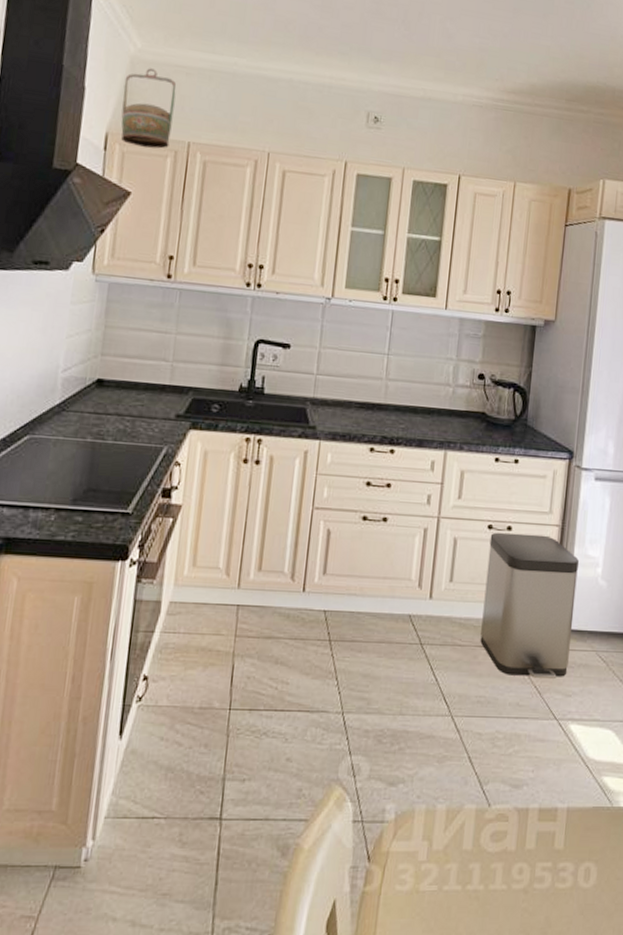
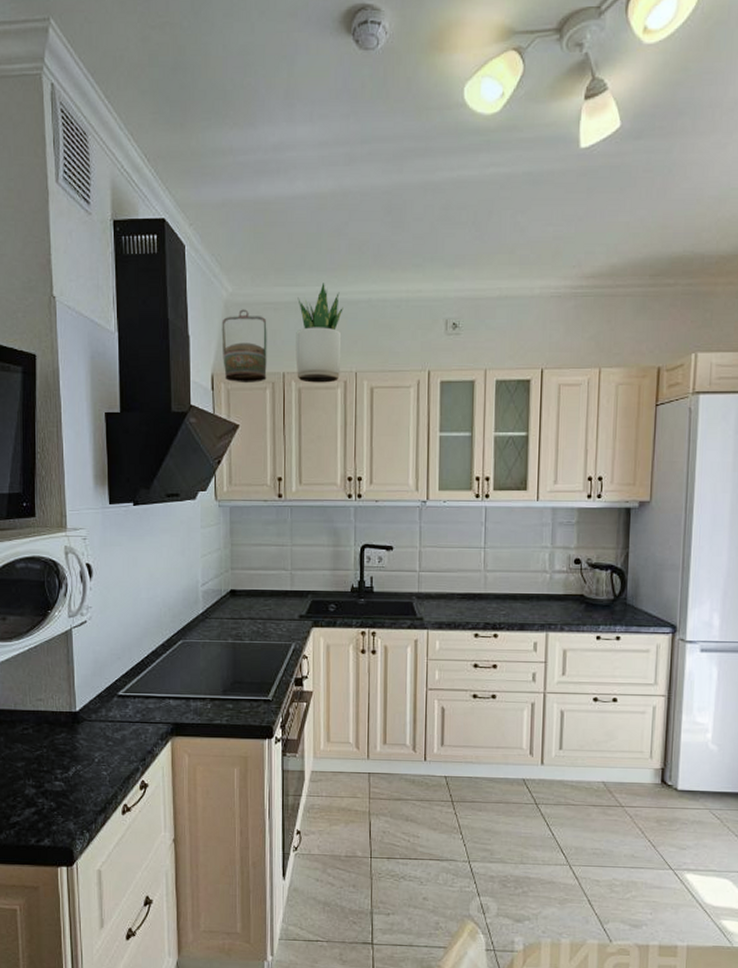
planter: none [203,54,262,160] -> present [295,283,343,383]
pedal bin: present [480,532,579,678] -> none [592,704,687,833]

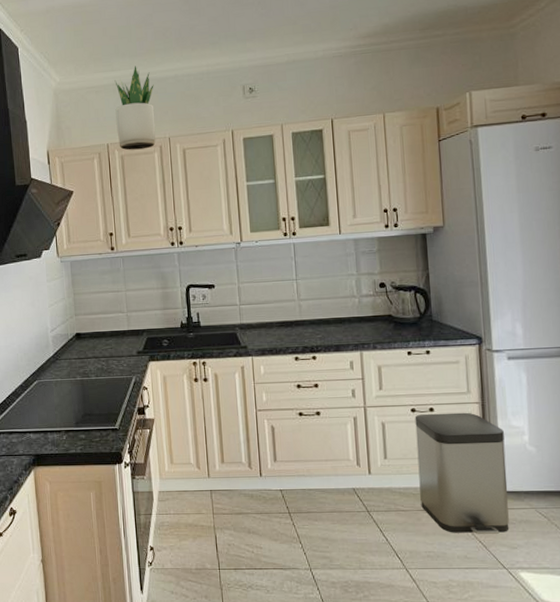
decorative basket: present [221,309,267,384] -> none [52,94,94,156]
pedal bin: none [592,704,687,833] -> present [415,412,509,534]

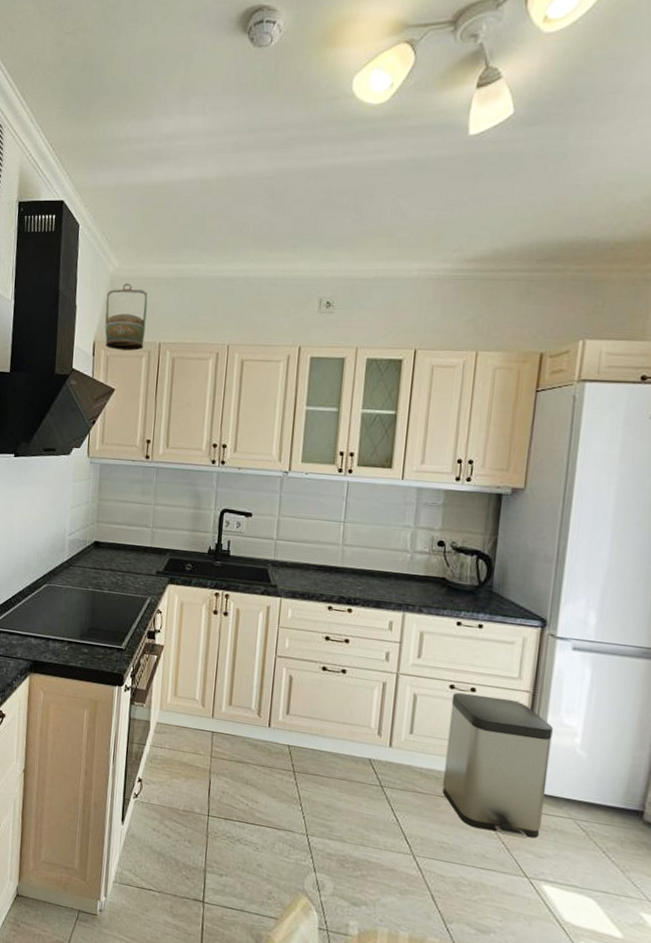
decorative basket: none [52,94,94,156] -> present [105,283,148,351]
planter: present [114,66,156,151] -> none [172,261,221,354]

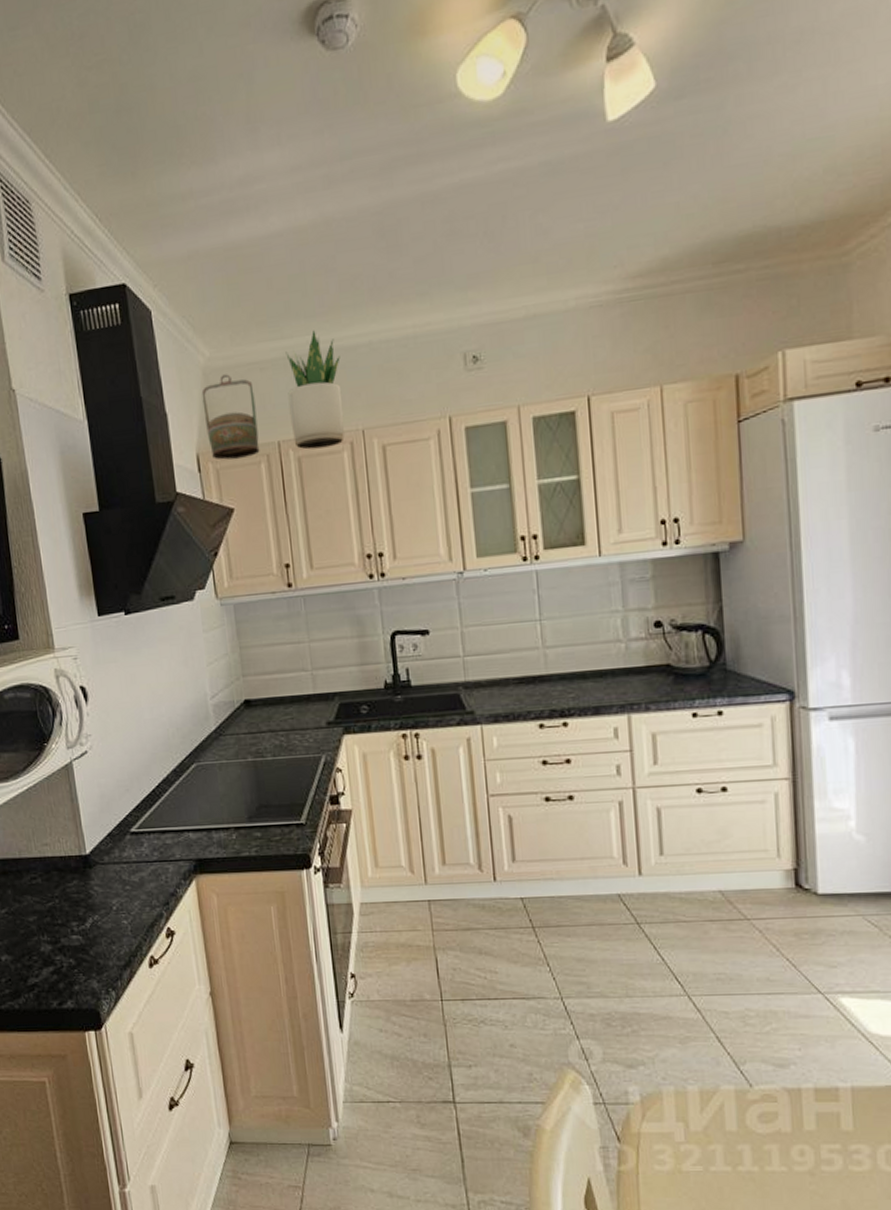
planter: none [172,261,221,354] -> present [285,330,345,450]
pedal bin: present [442,692,553,839] -> none [701,791,827,950]

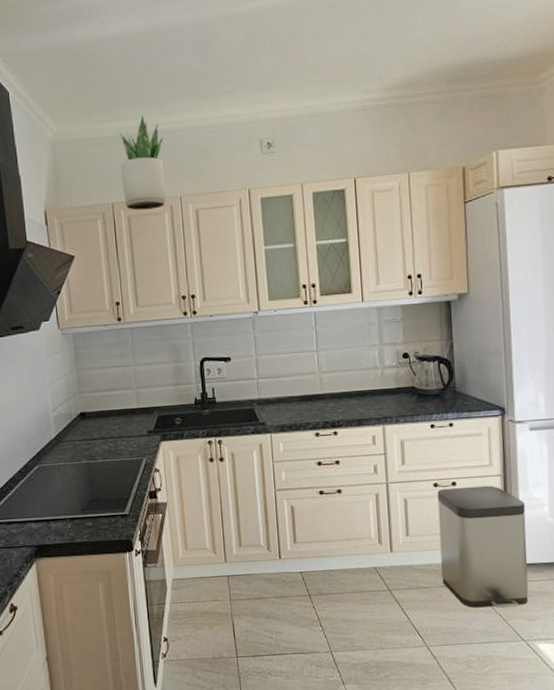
decorative basket: present [201,374,260,460] -> none [49,147,97,216]
pedal bin: none [701,791,827,950] -> present [437,485,528,608]

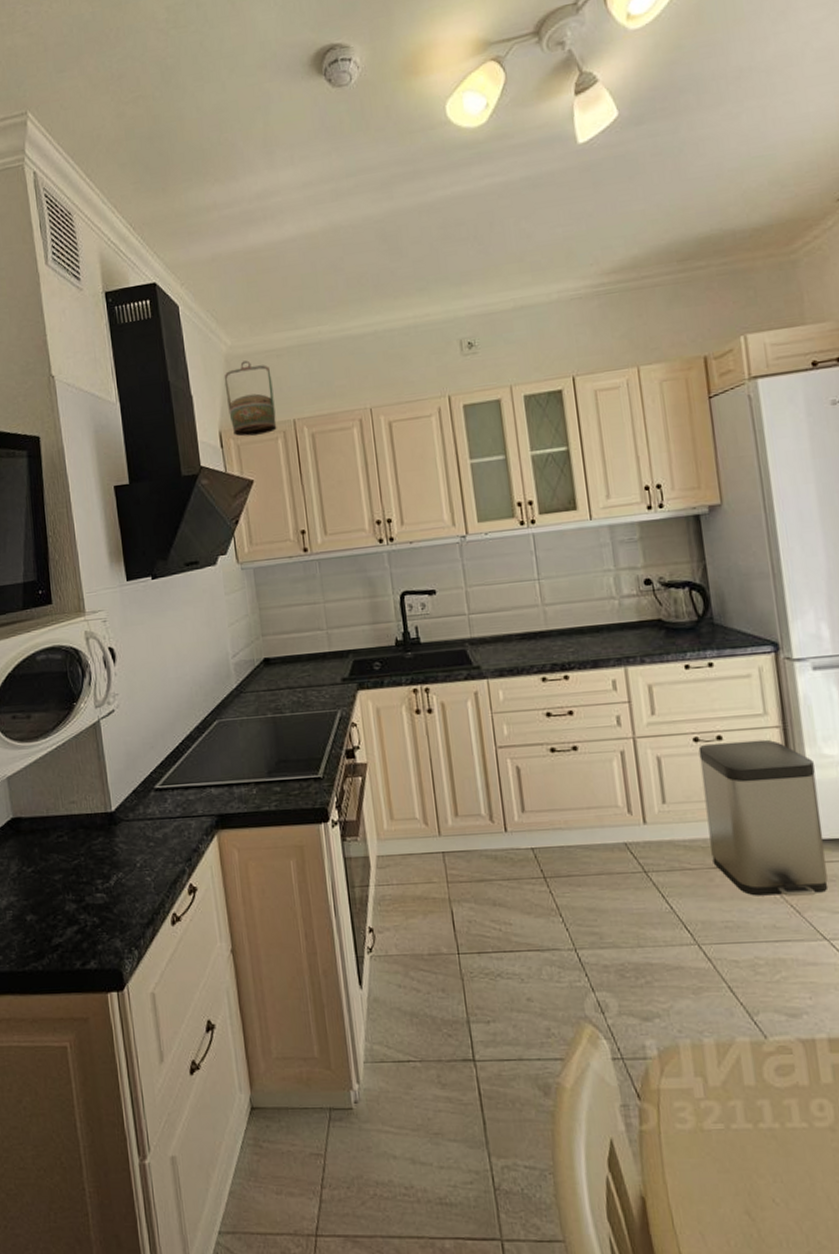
decorative basket: none [49,147,97,216] -> present [224,360,277,437]
planter: present [119,115,166,211] -> none [299,321,354,427]

